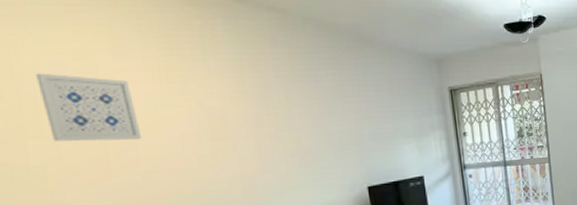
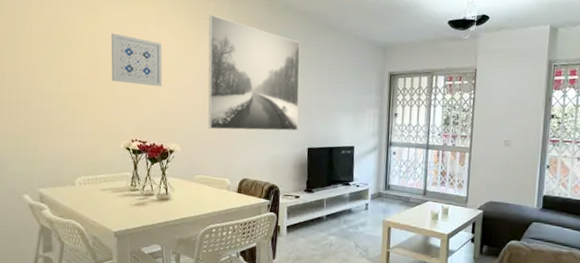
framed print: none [195,36,351,184] -> present [208,15,301,131]

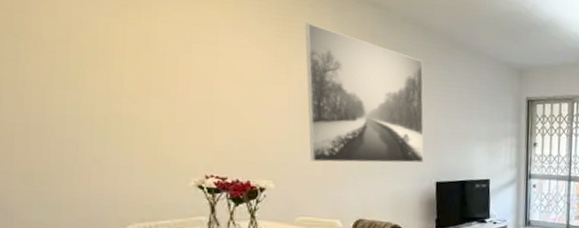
wall art: present [111,33,163,87] -> none [167,39,246,110]

